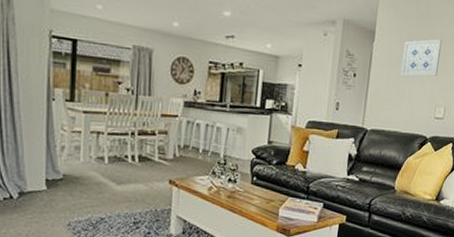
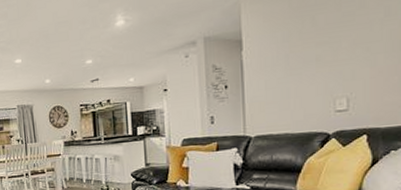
wall art: present [401,39,442,77] -> none [279,28,331,77]

